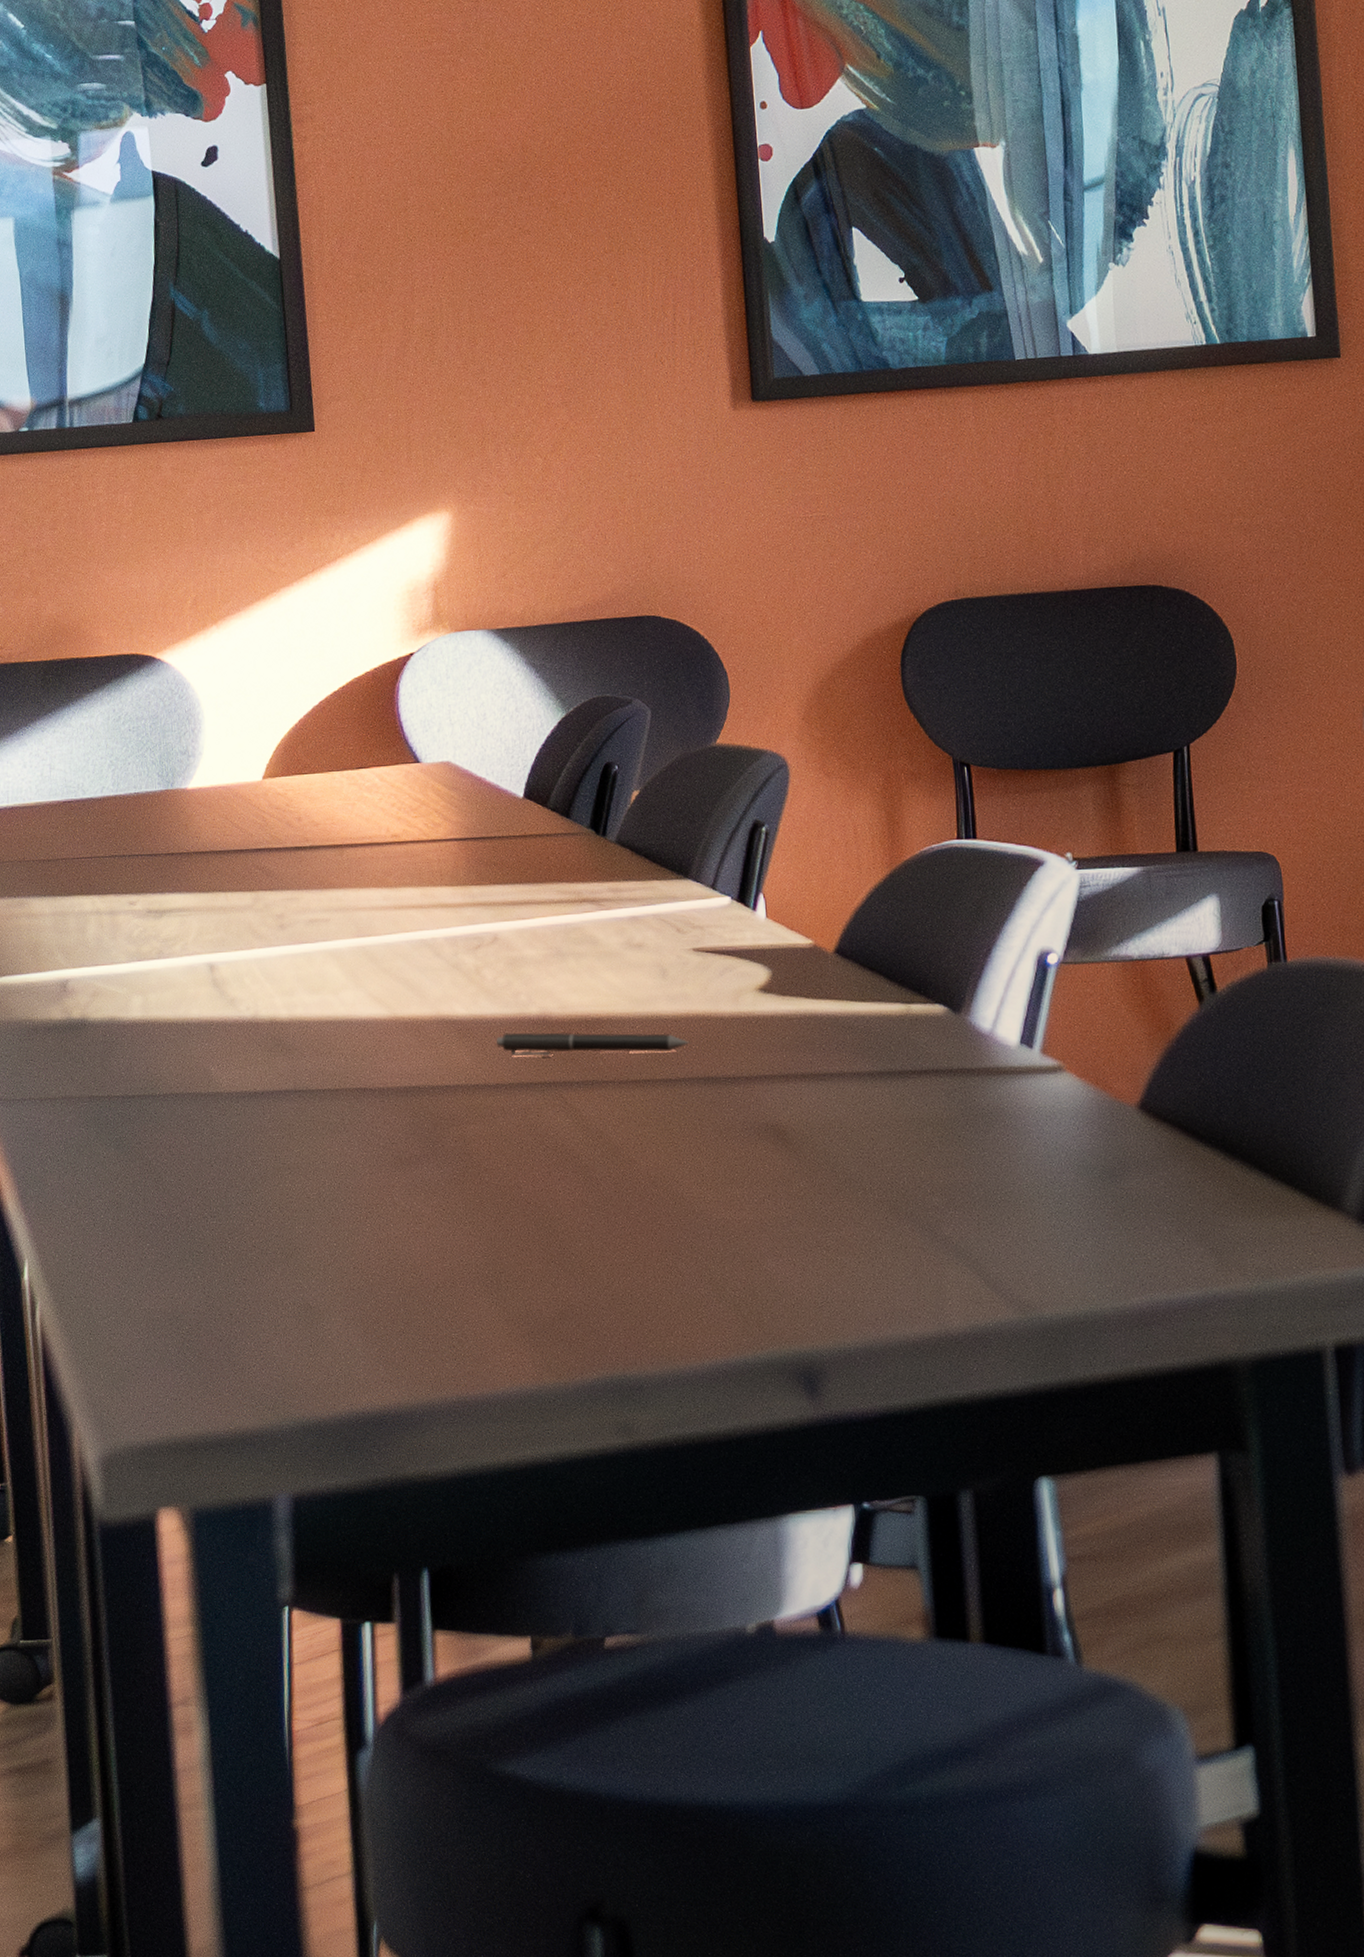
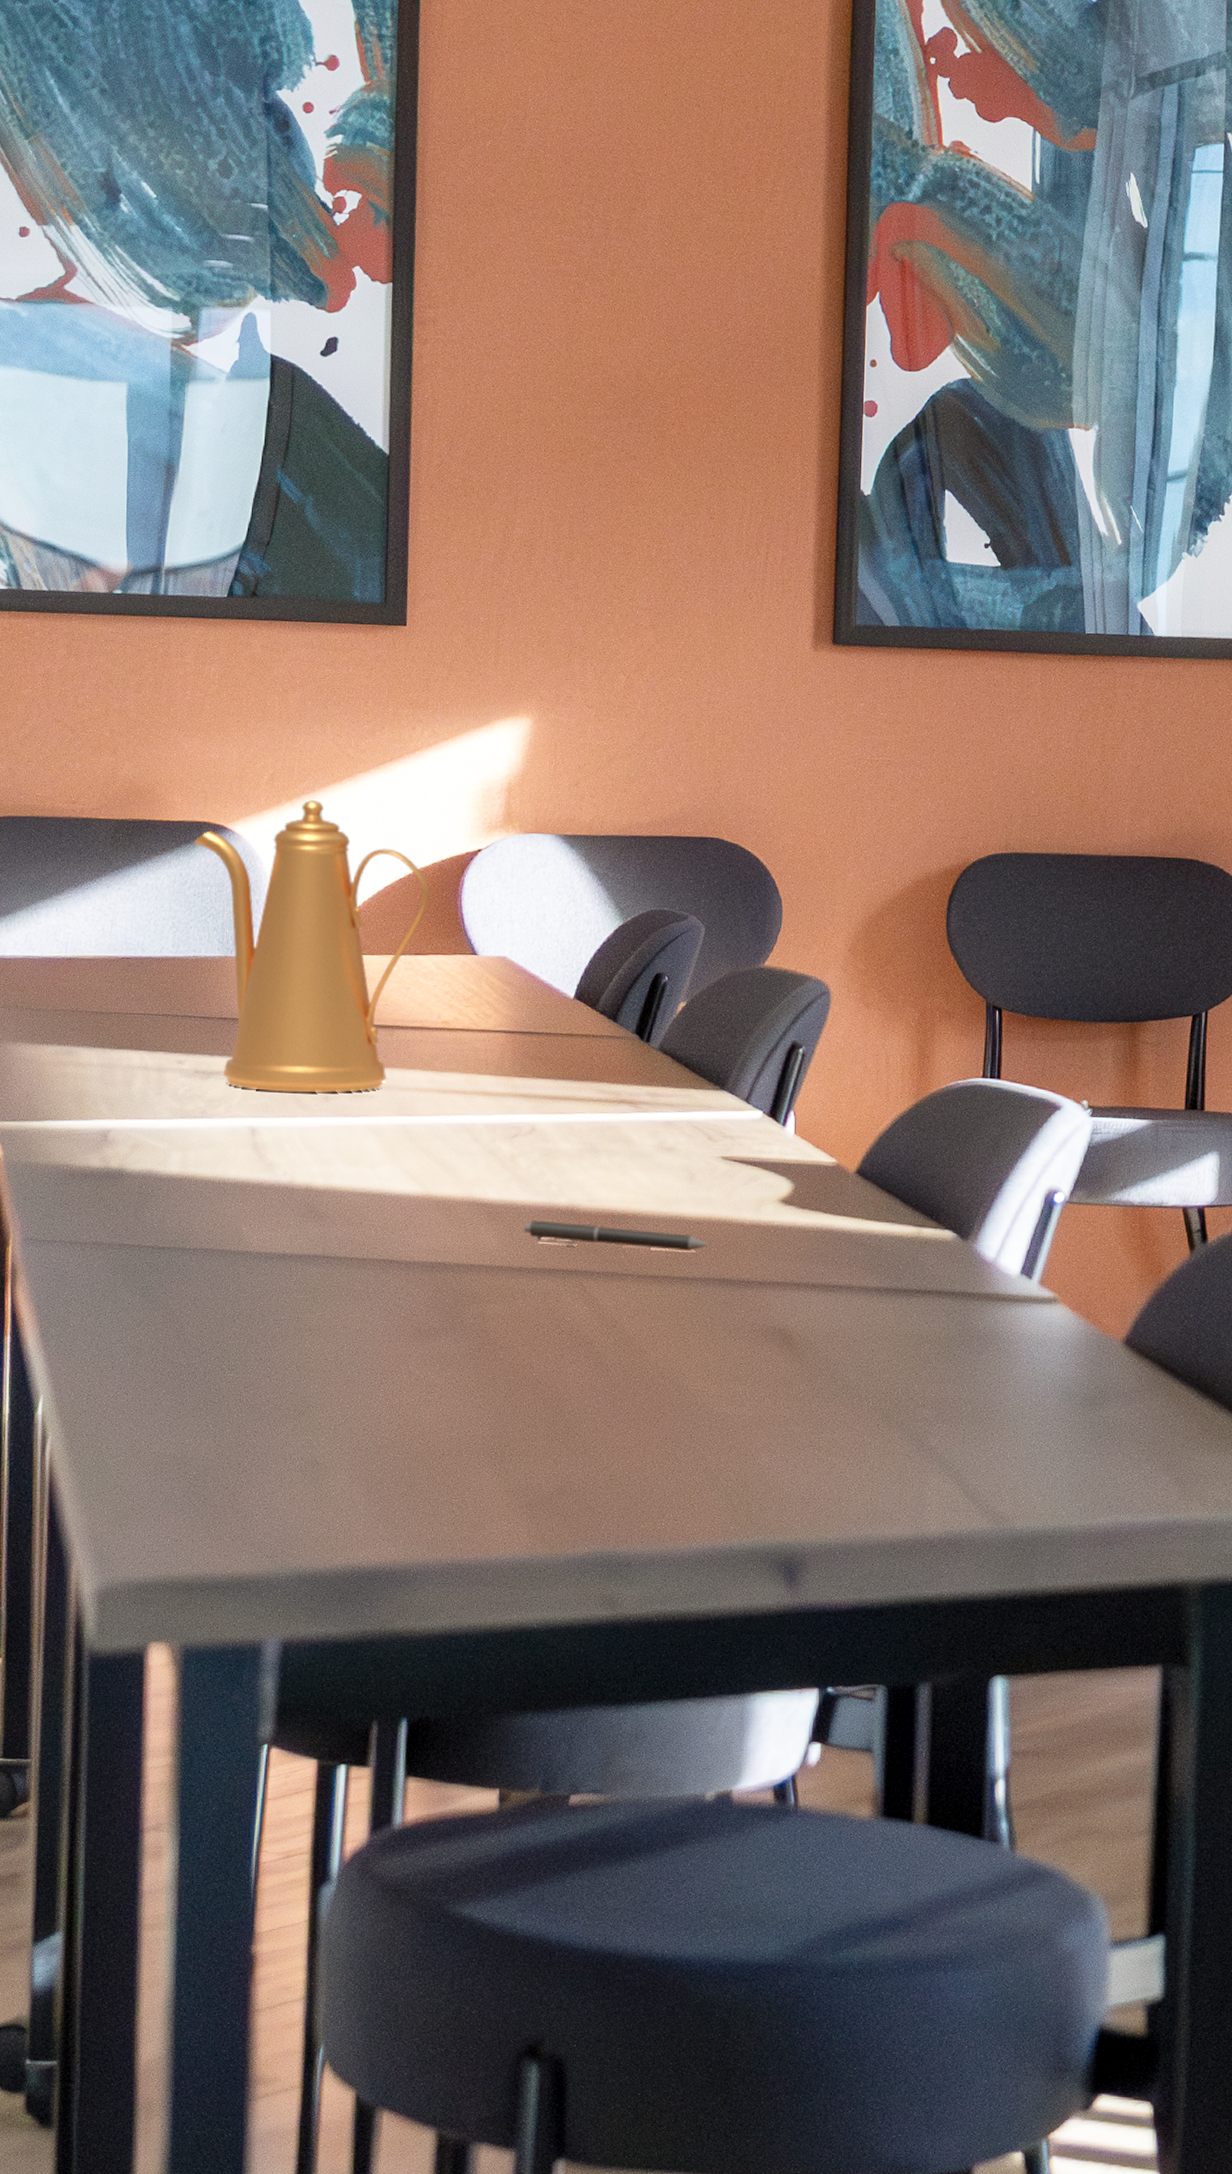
coffee pot: none [123,620,367,924] -> present [193,800,430,1093]

